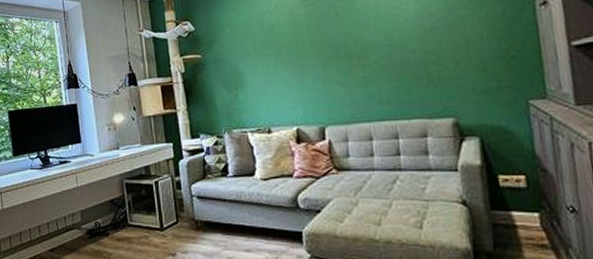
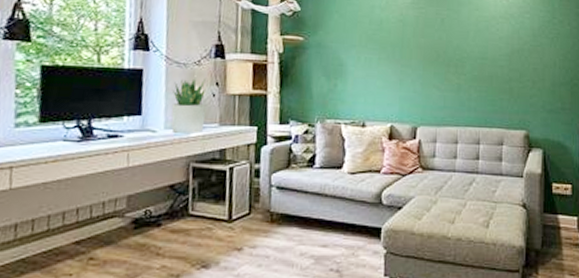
planter: none [101,105,130,156] -> present [171,77,206,135]

